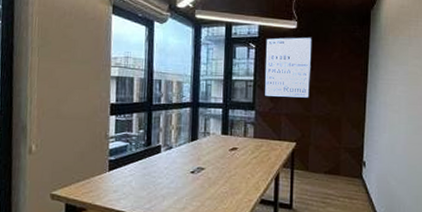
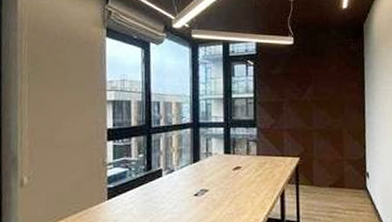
wall art: present [264,36,312,99] -> none [263,52,311,114]

